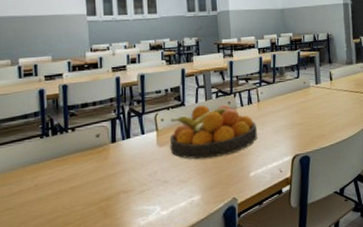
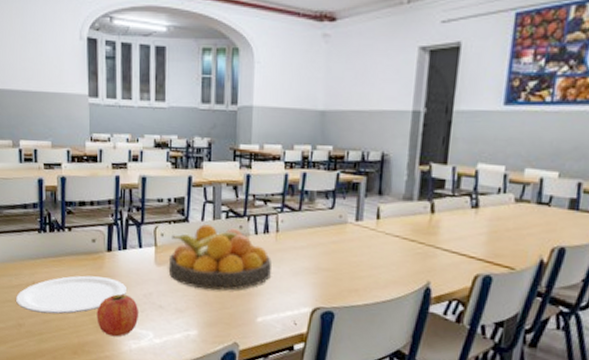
plate: none [17,166,132,214] -> present [16,275,126,314]
fruit: none [104,177,146,219] -> present [97,293,139,337]

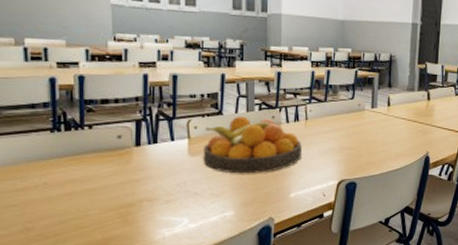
plate: present [16,275,126,314] -> none [22,171,158,214]
fruit: present [97,293,139,337] -> none [124,185,173,228]

